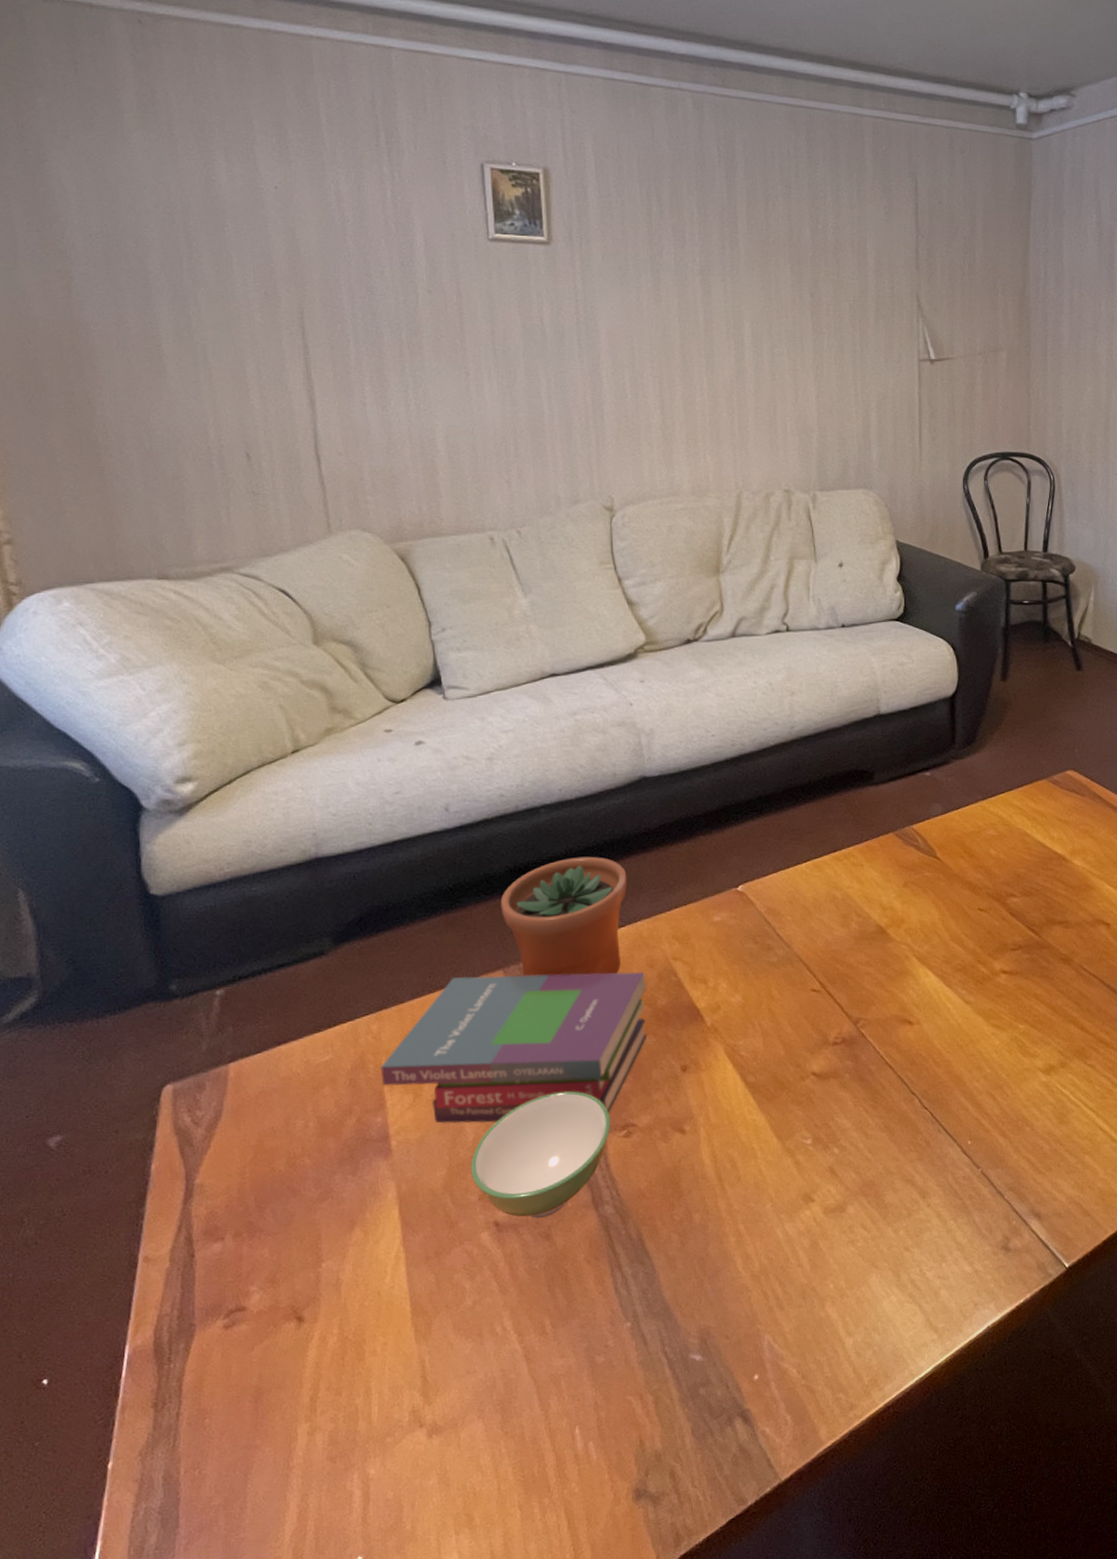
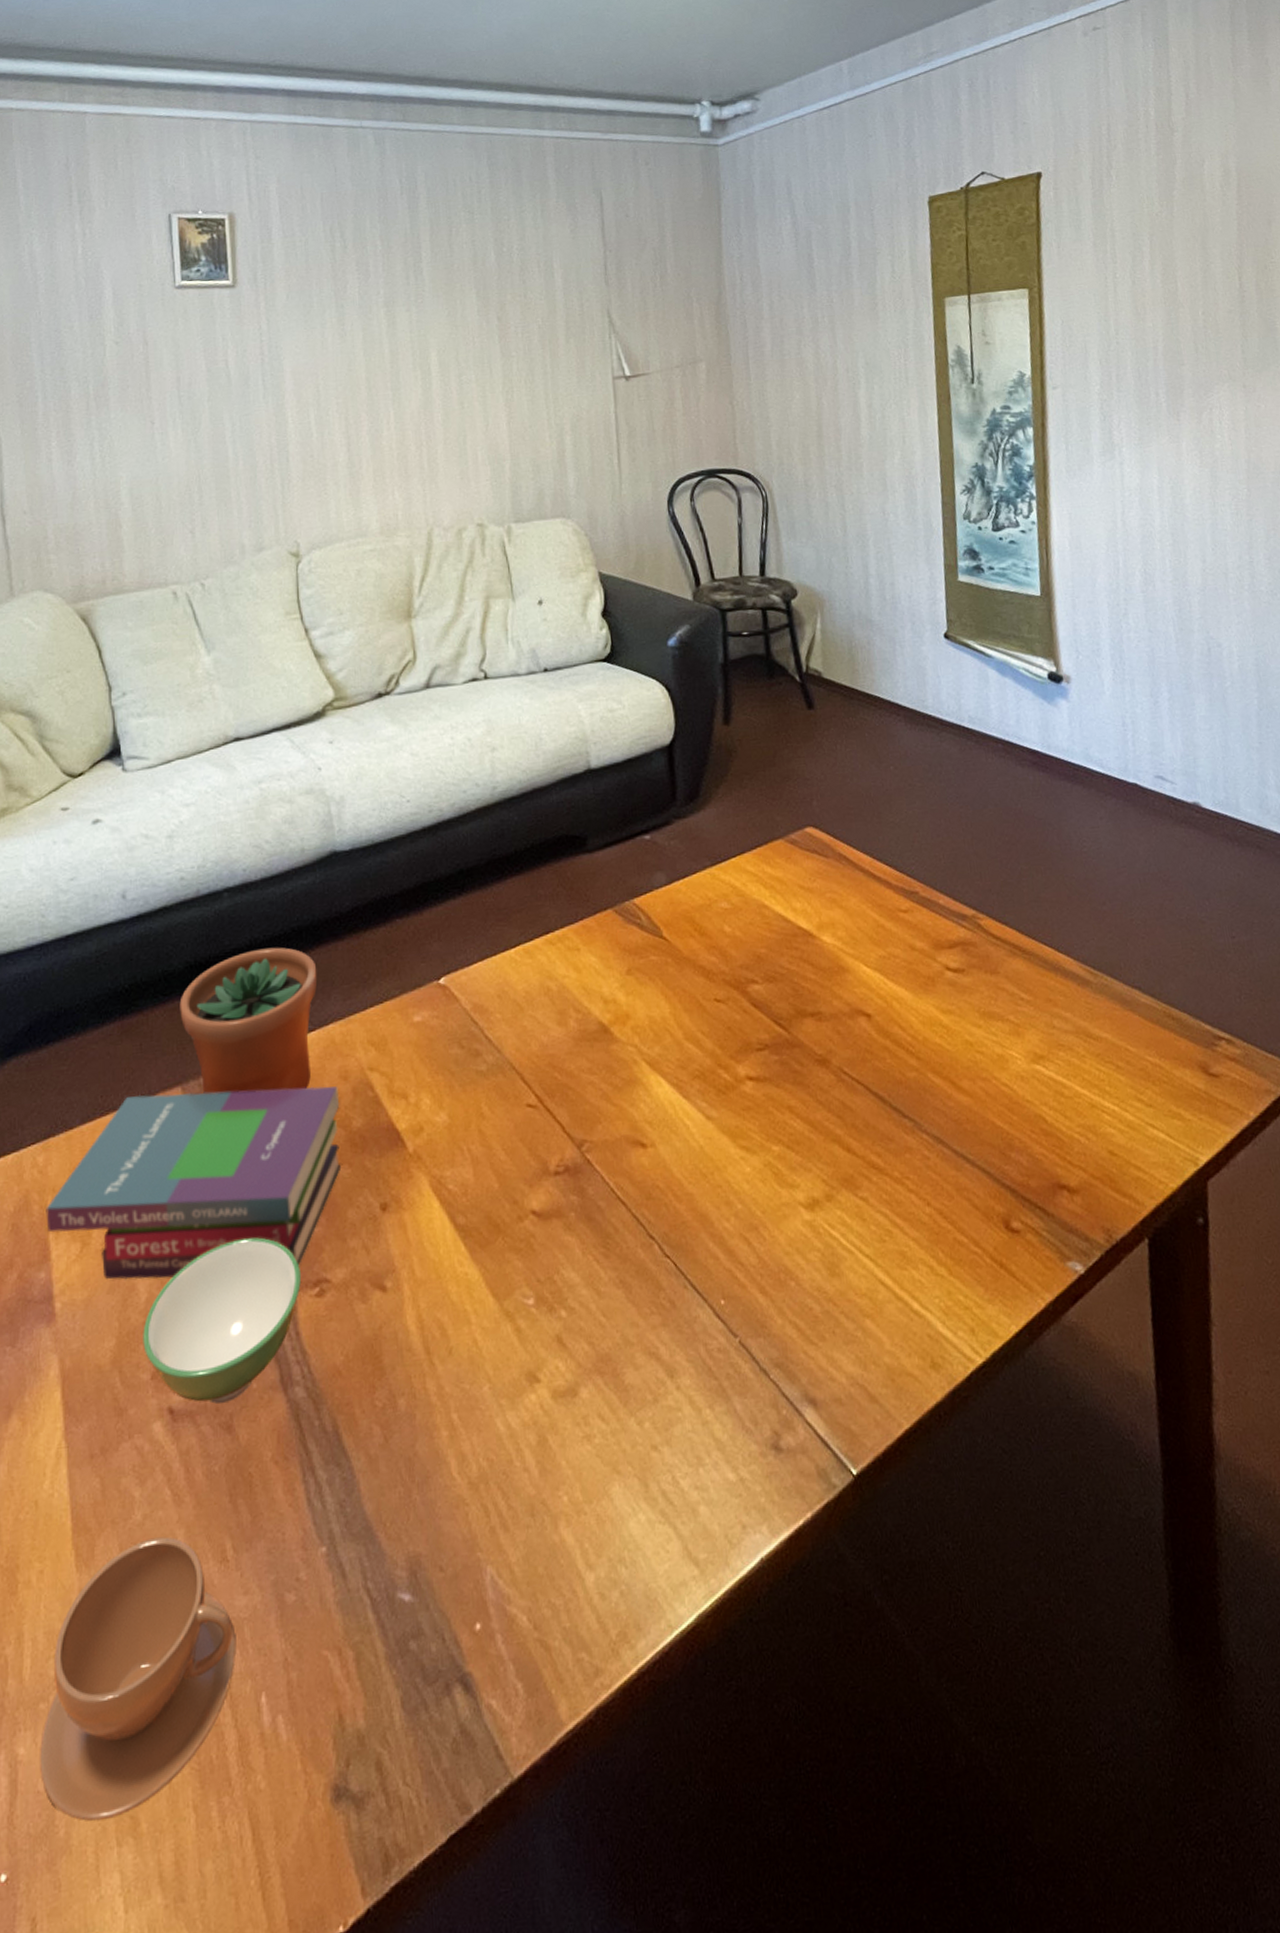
teacup: none [387,1316,554,1519] -> present [38,1536,236,1822]

